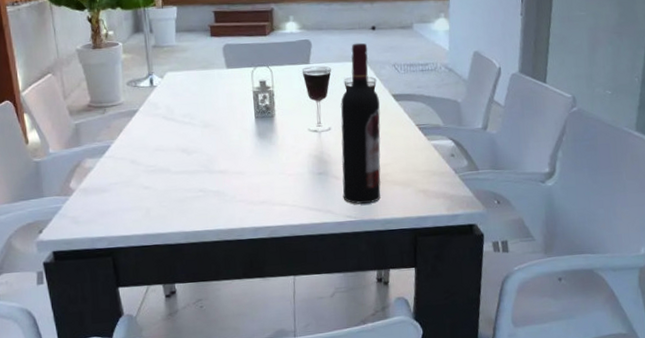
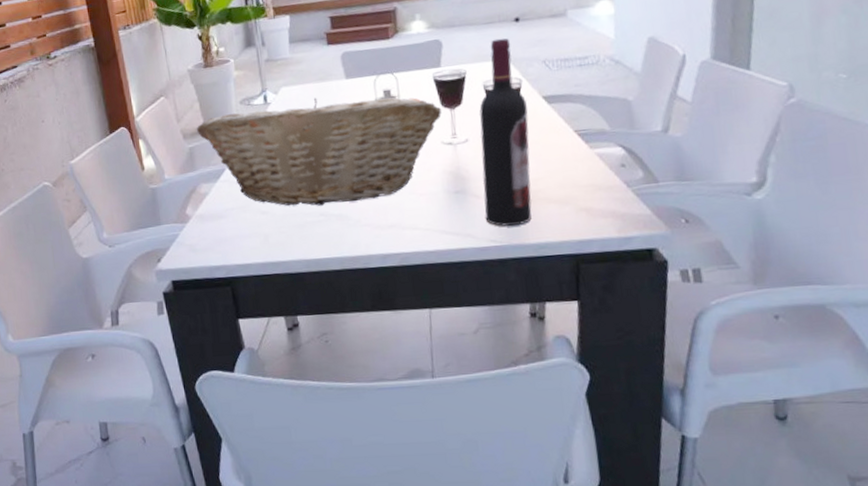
fruit basket: none [83,84,310,183] -> present [196,97,442,206]

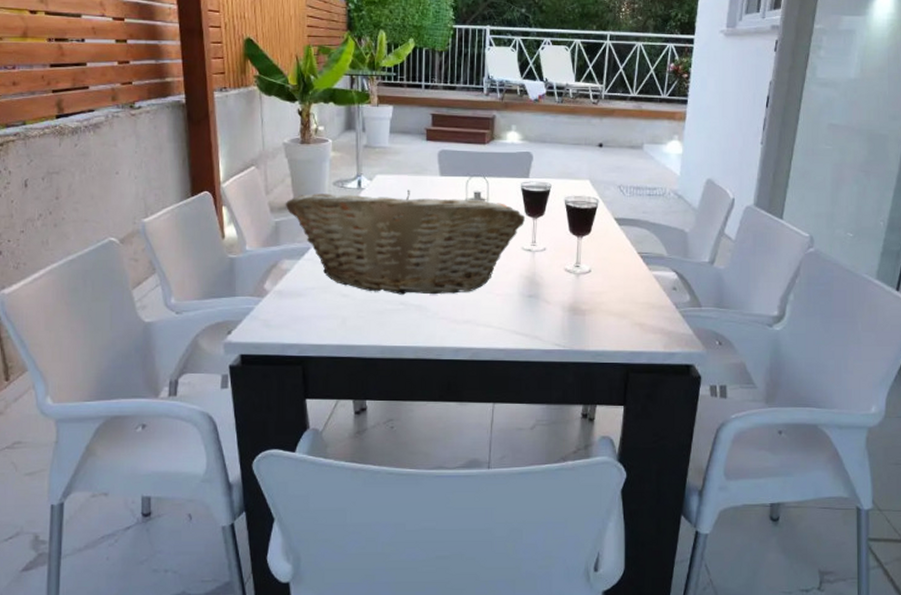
wine bottle: present [479,38,532,226] -> none [553,160,600,332]

